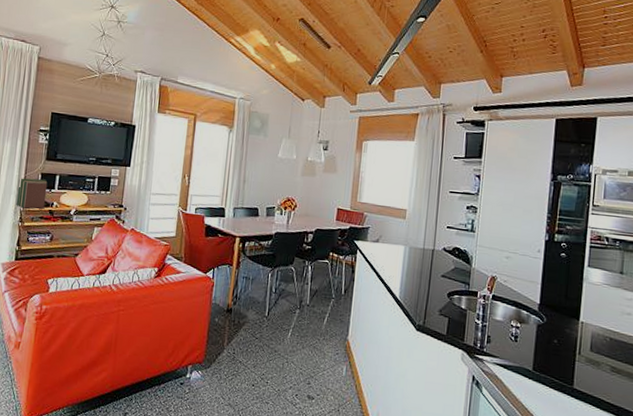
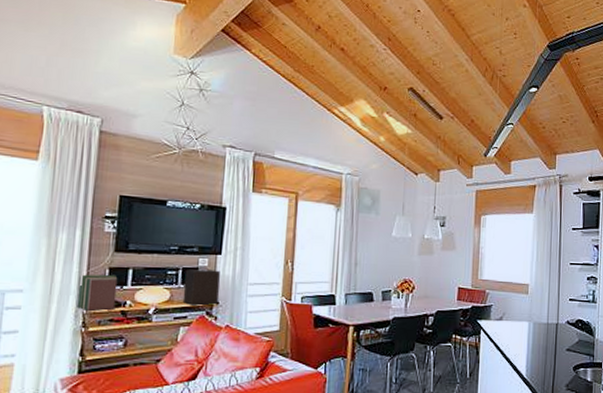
studio monitor: none [98,178,129,210] -> present [184,269,220,306]

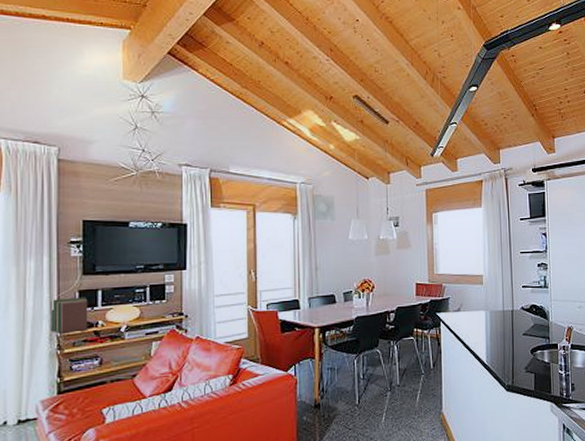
studio monitor: present [184,269,220,306] -> none [154,285,187,321]

